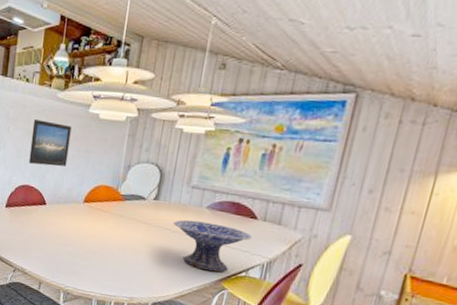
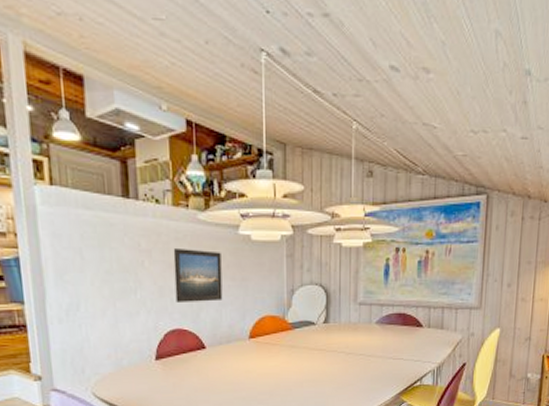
decorative bowl: present [174,219,252,272] -> none [347,338,420,387]

